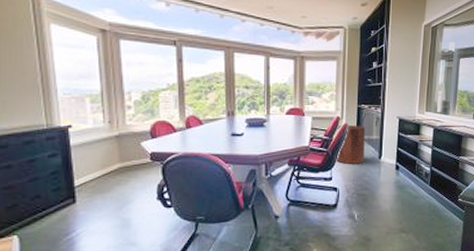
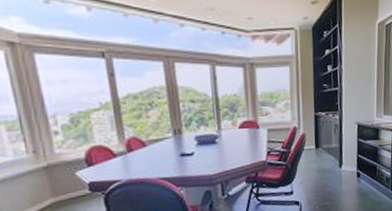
trash can: present [335,125,366,164] -> none [293,134,325,176]

